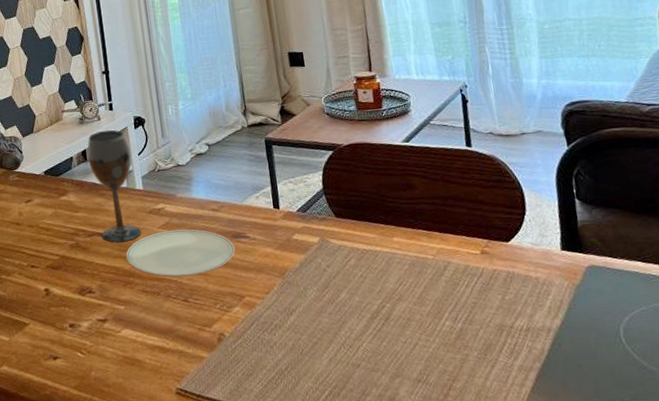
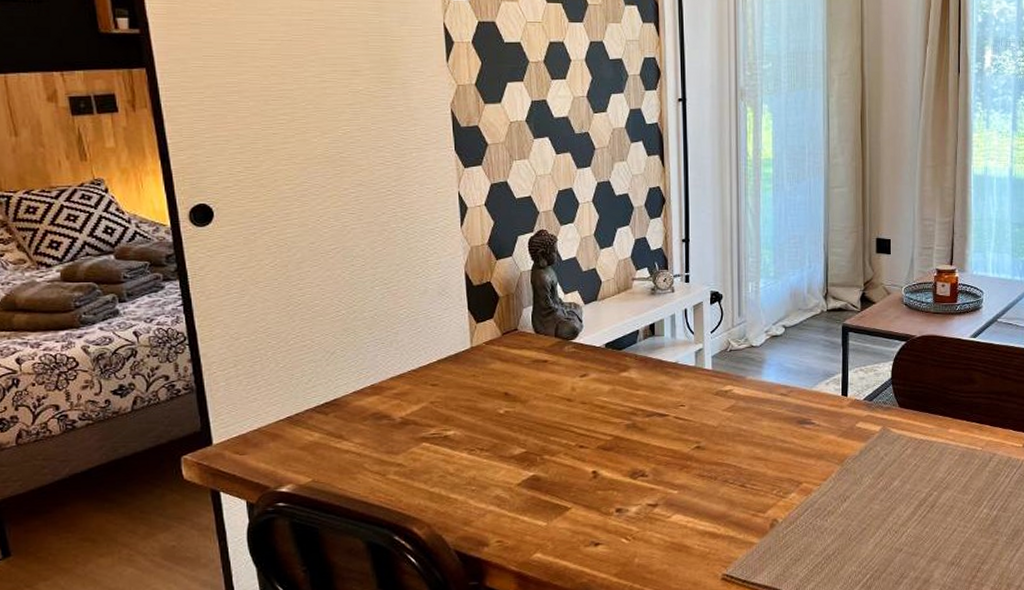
wine glass: present [87,129,142,243] -> none [656,303,705,425]
plate: present [126,229,236,278] -> none [686,413,799,462]

